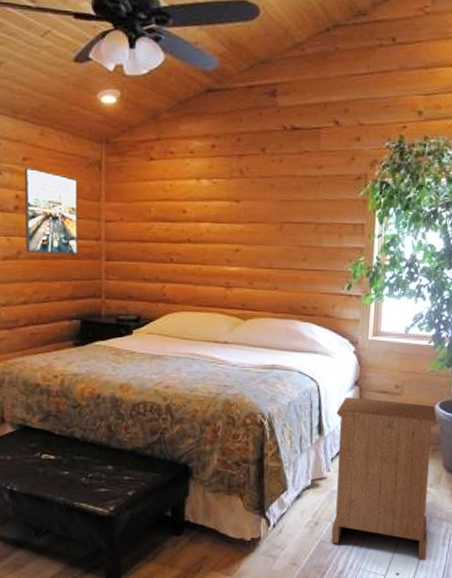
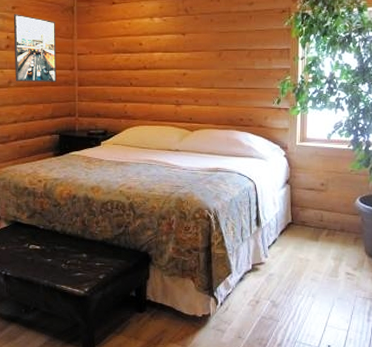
cabinet: present [331,397,437,560] -> none [270,194,358,334]

